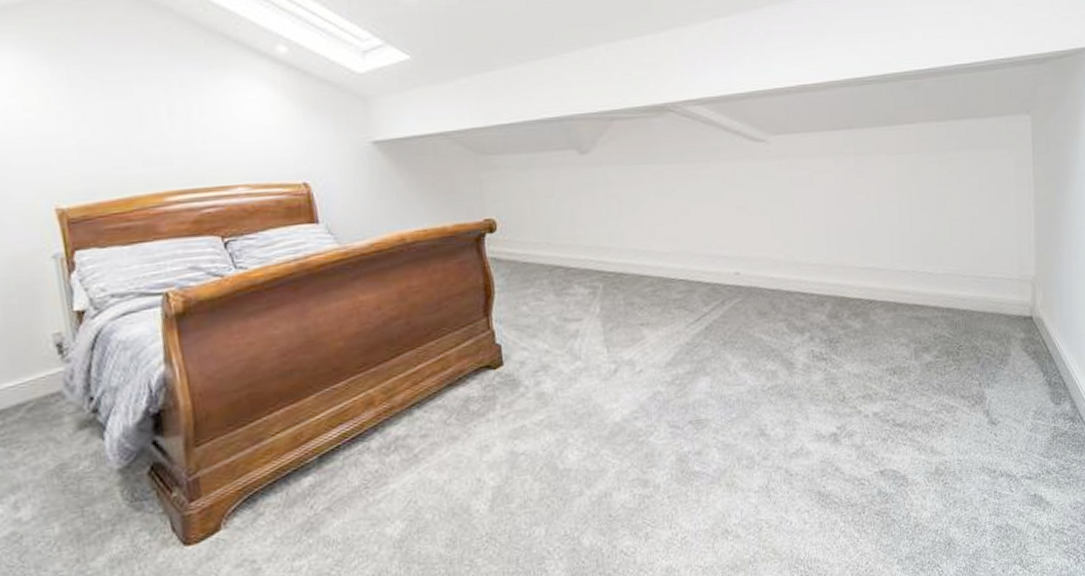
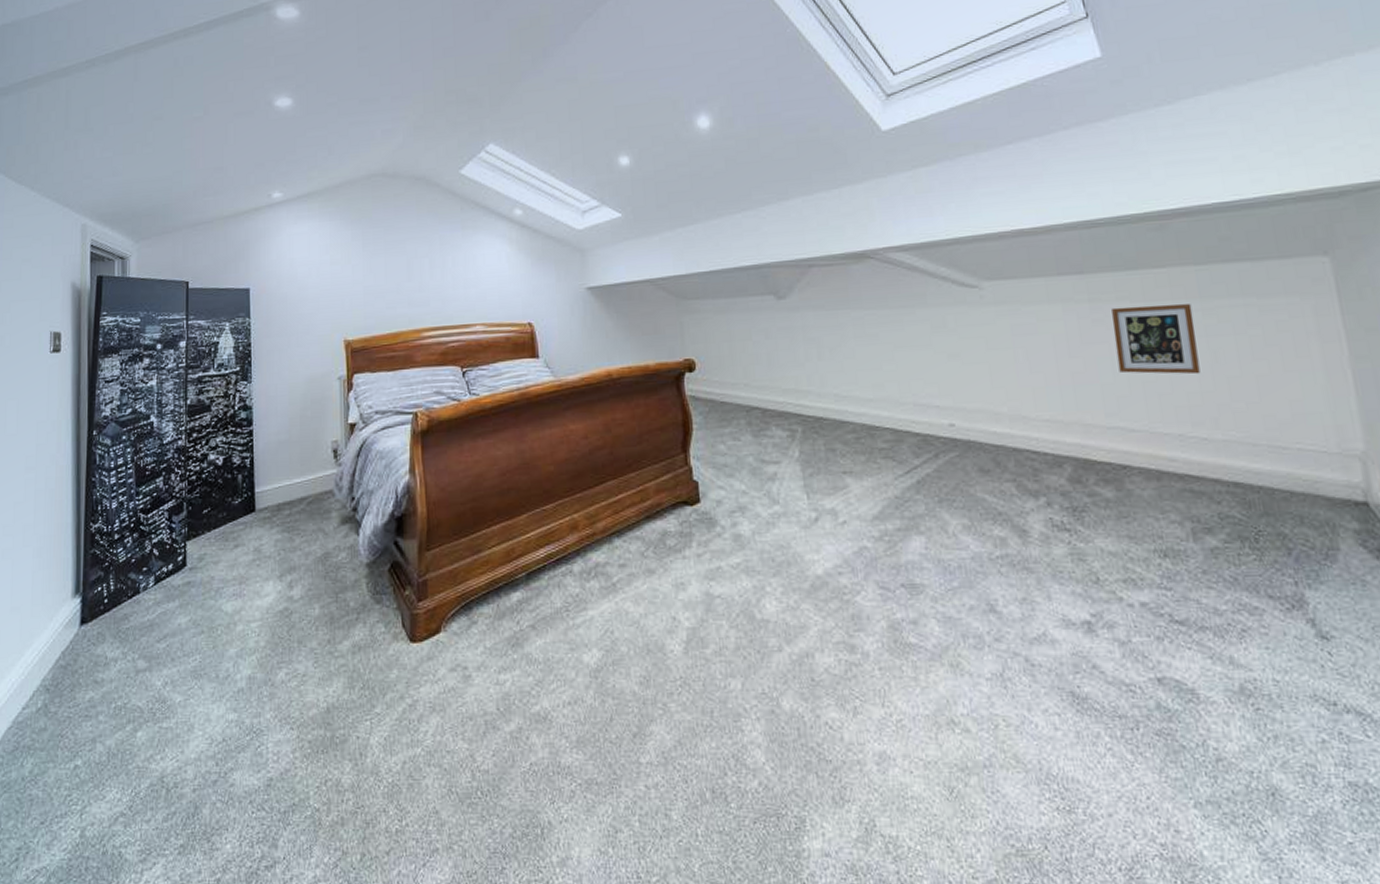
picture frame: none [871,157,932,220] -> present [1111,304,1200,375]

